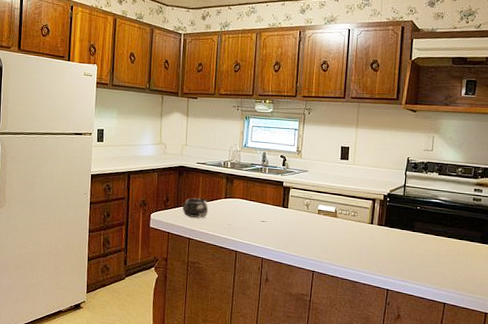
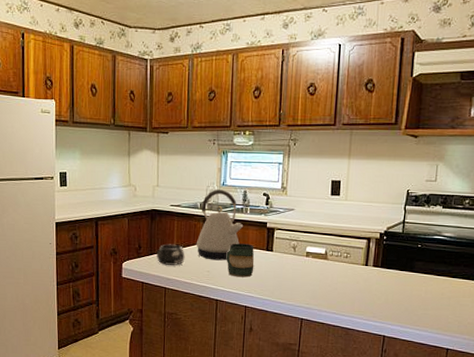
kettle: none [219,150,263,215] -> present [196,190,244,261]
mug: none [245,199,271,231] -> present [226,243,255,278]

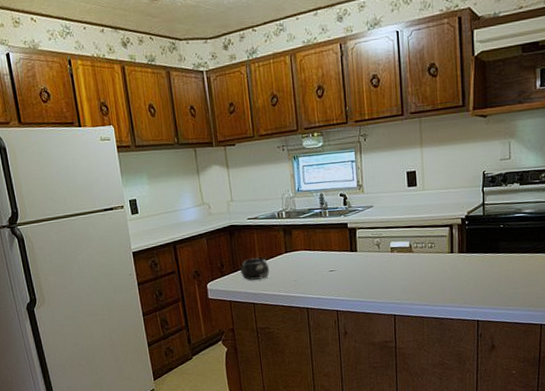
kettle: present [196,190,244,261] -> none [279,196,325,269]
mug: present [226,243,255,278] -> none [311,247,341,283]

